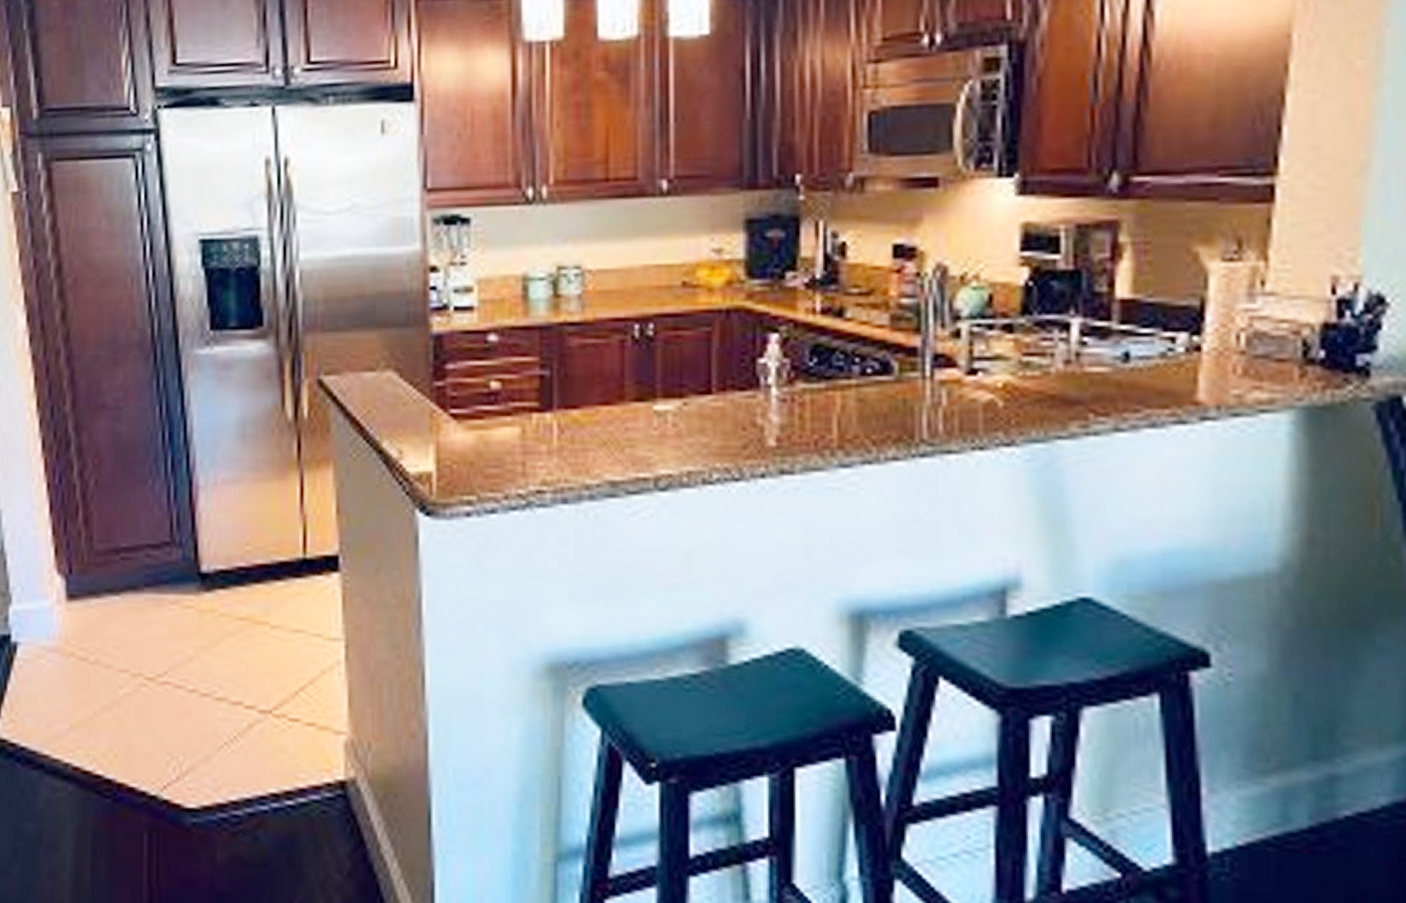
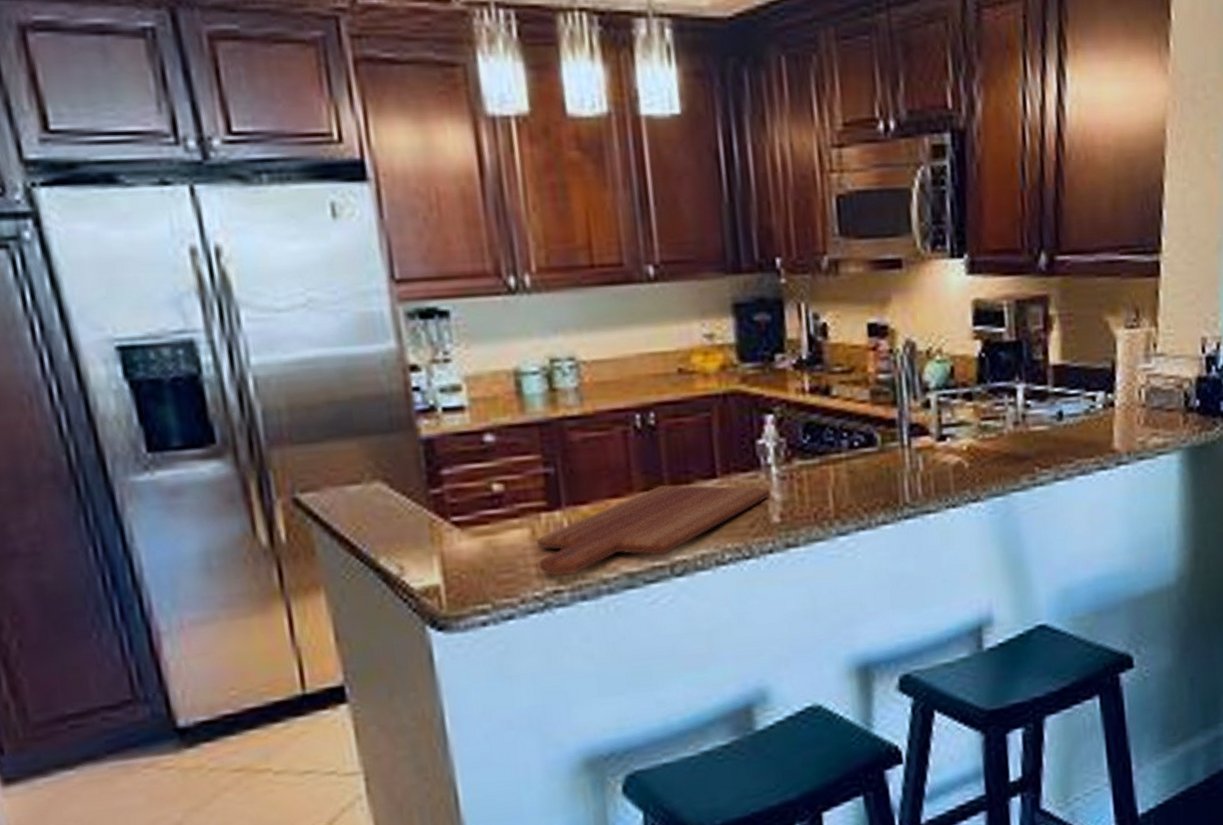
cutting board: none [524,396,768,477] -> present [536,484,771,577]

